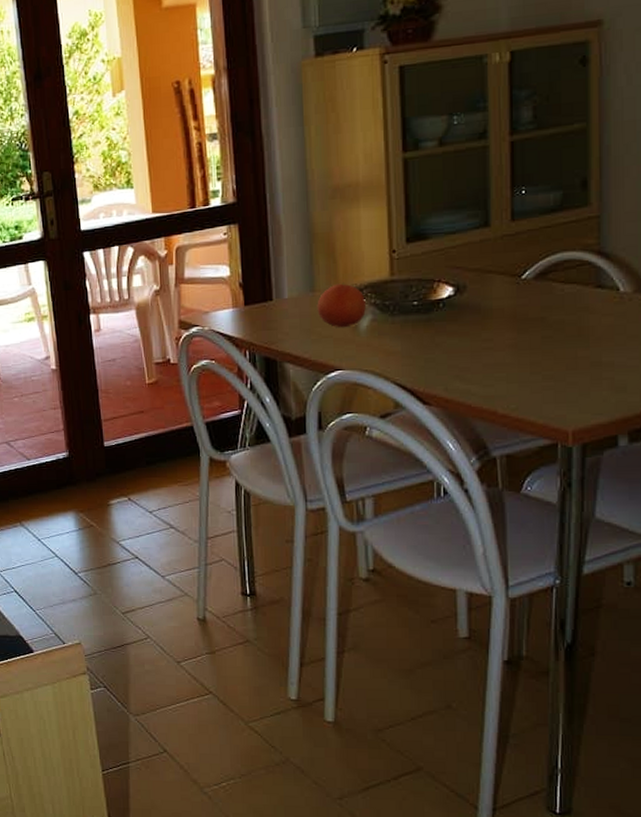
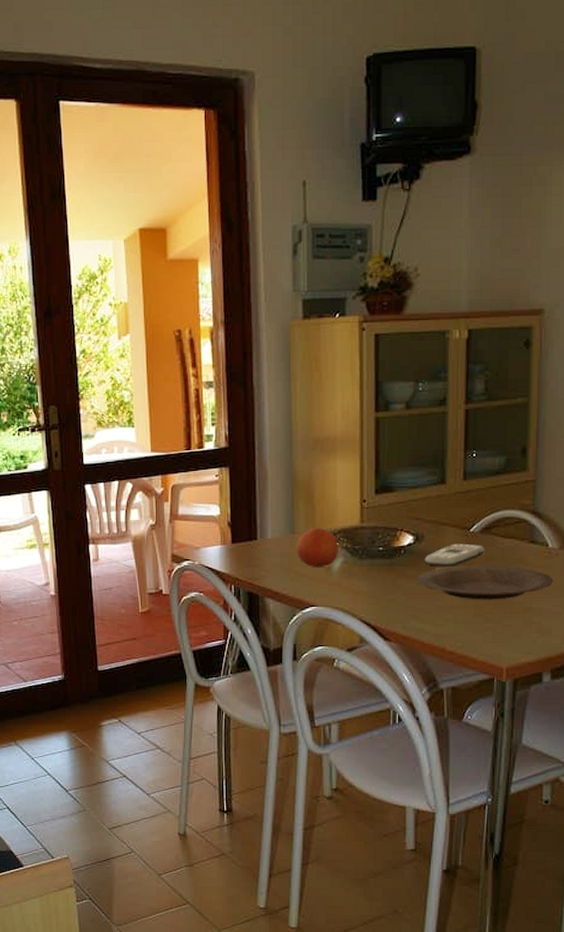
plate: none [460,315,628,356] -> present [417,565,554,600]
remote control: none [468,292,540,320] -> present [425,543,485,567]

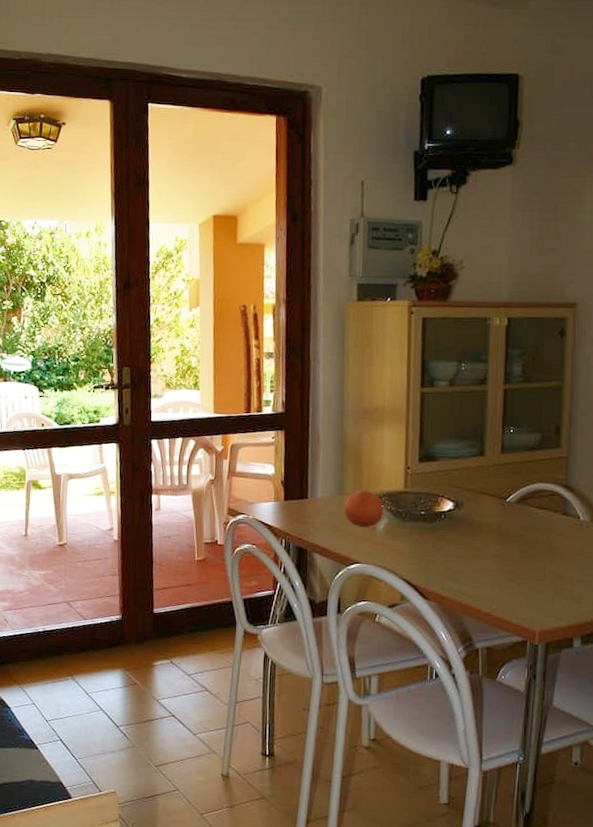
plate: present [417,565,554,600] -> none [456,532,585,567]
remote control: present [425,543,485,567] -> none [463,511,520,533]

